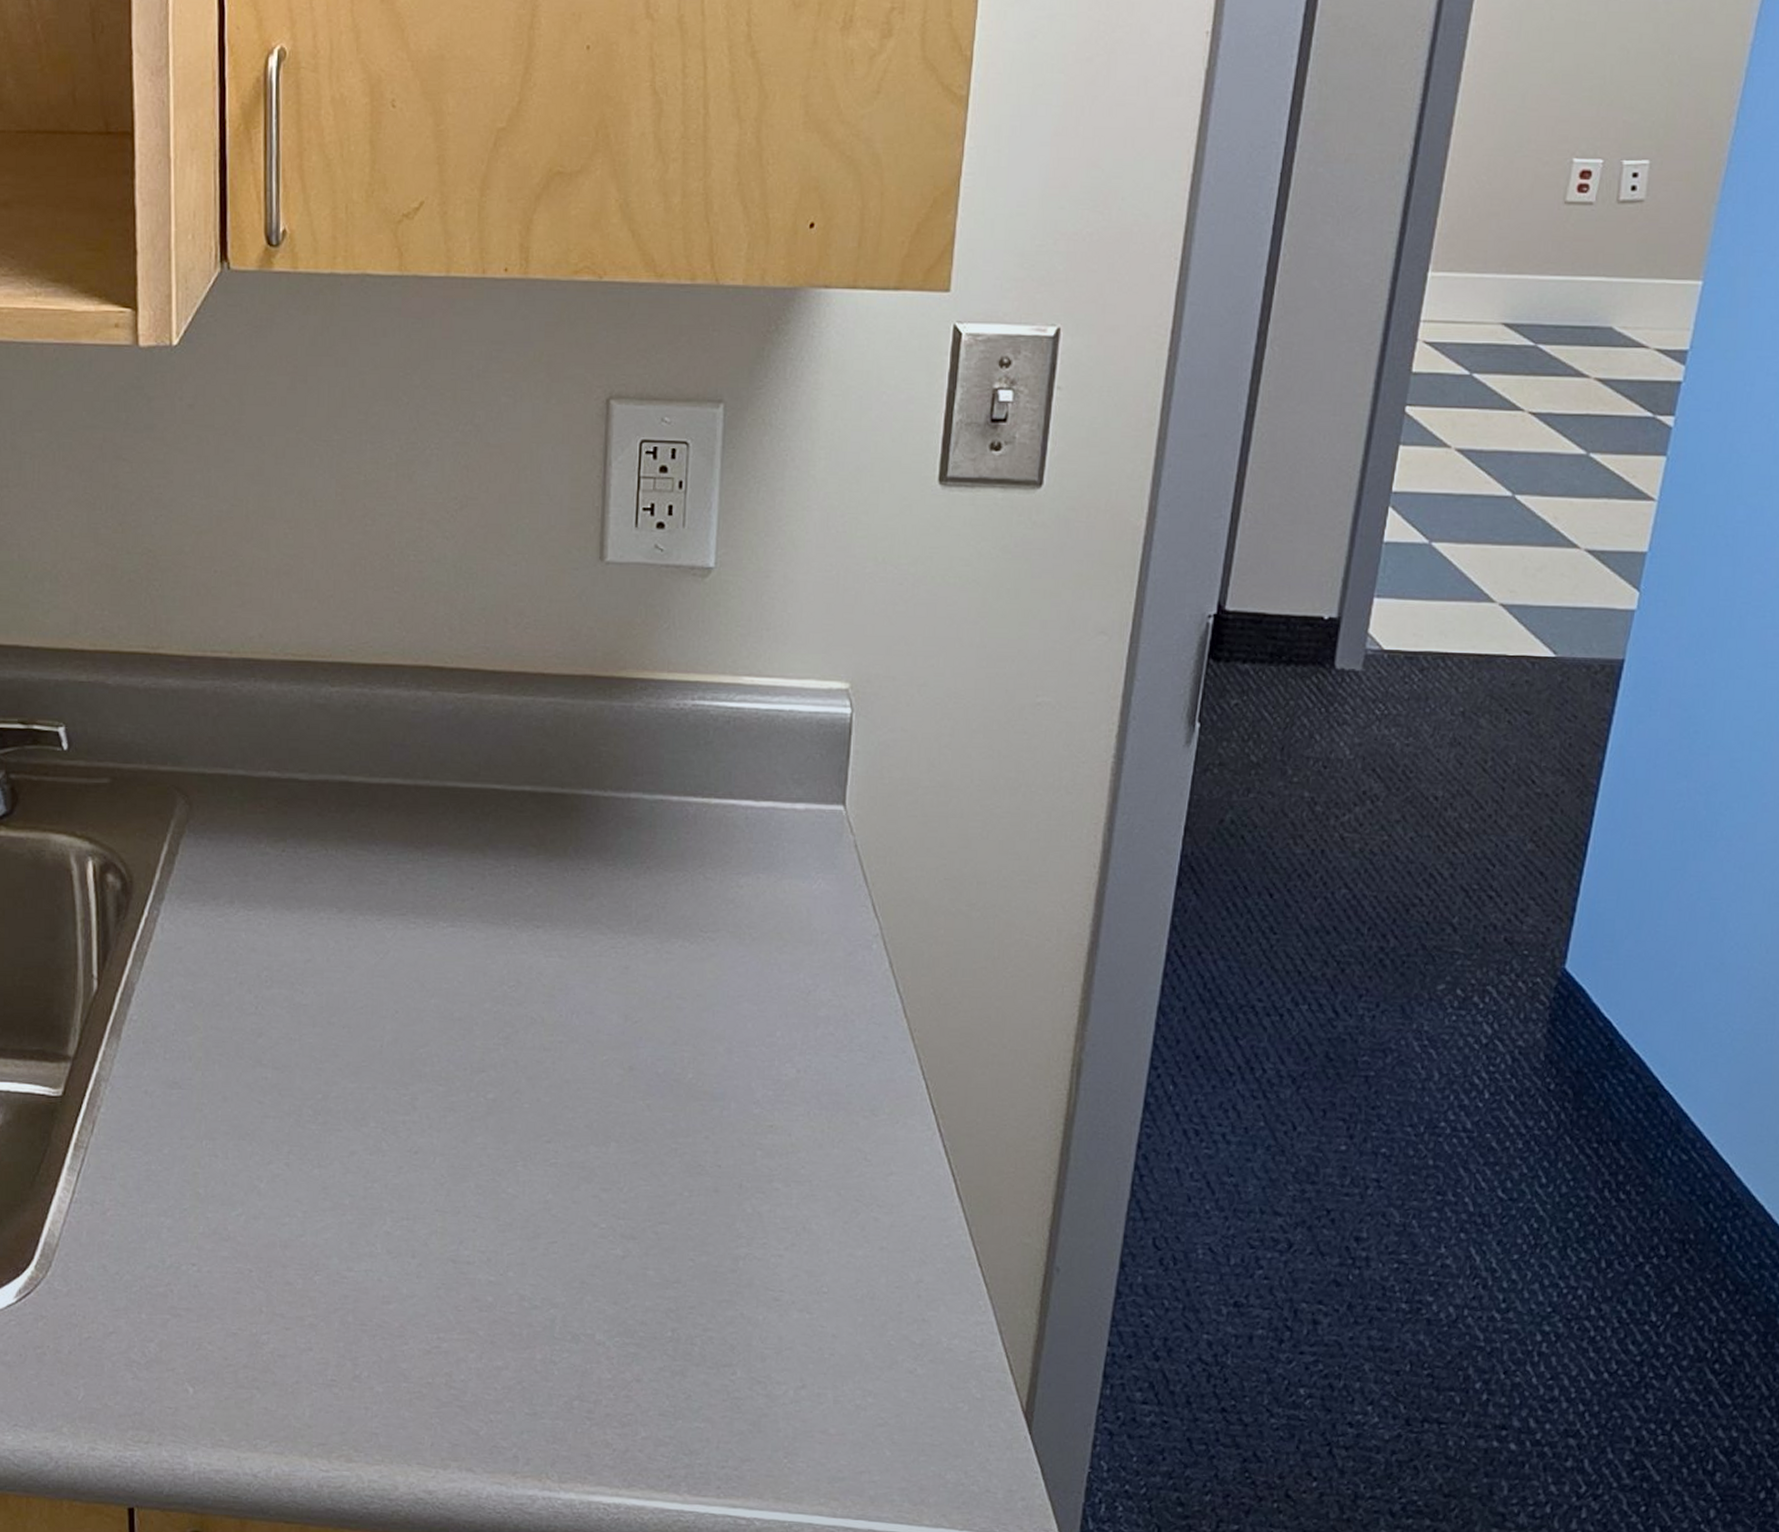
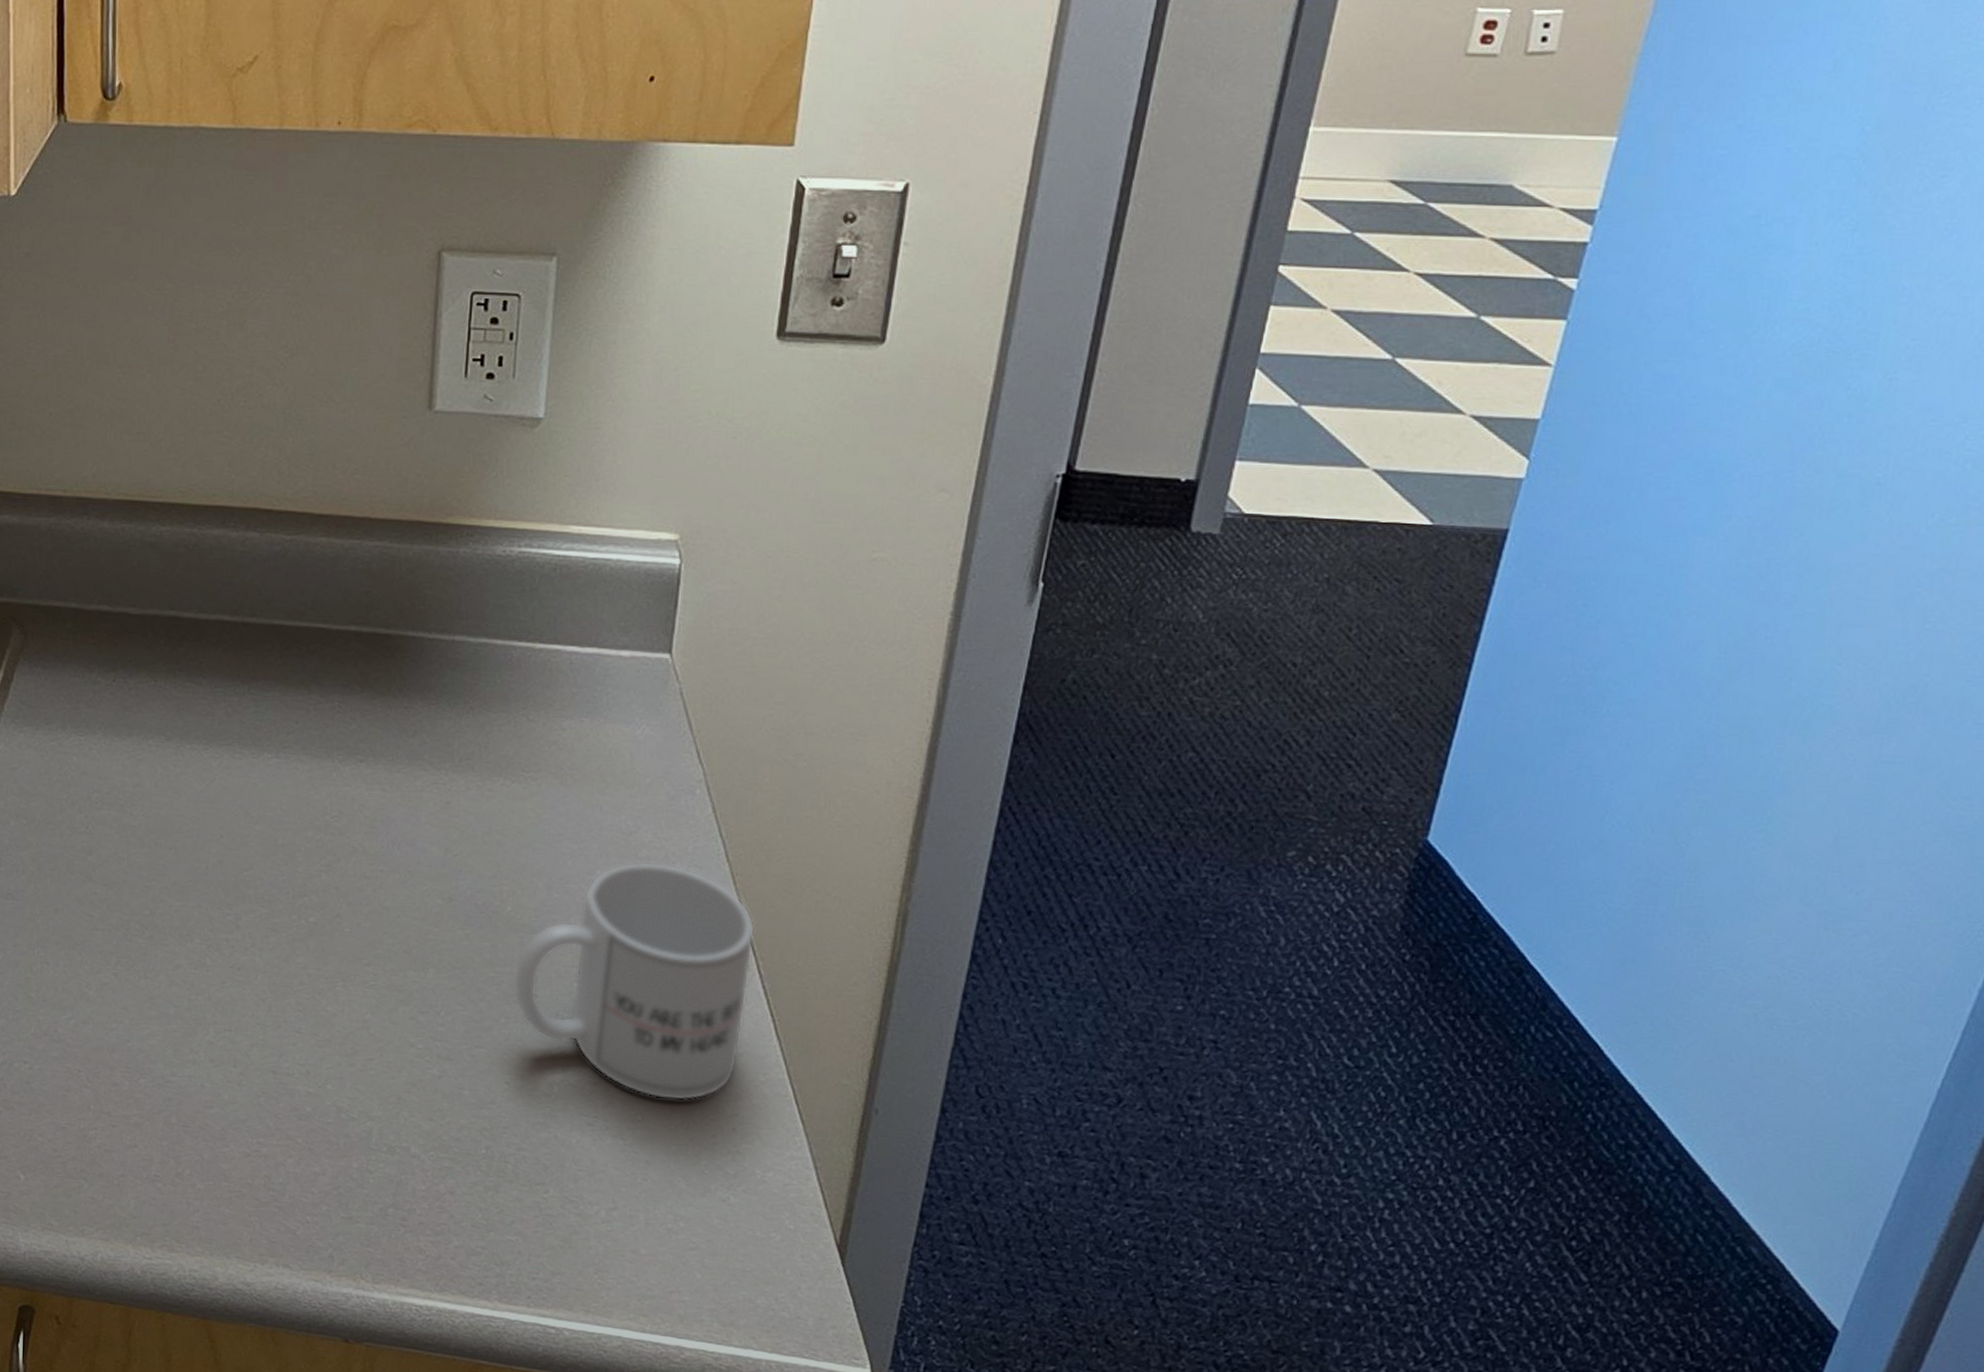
mug: none [696,1021,935,1270] -> present [513,861,756,1101]

